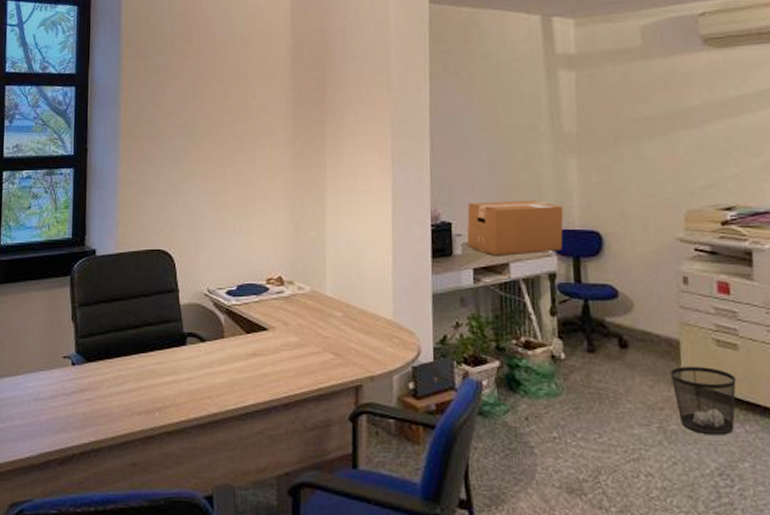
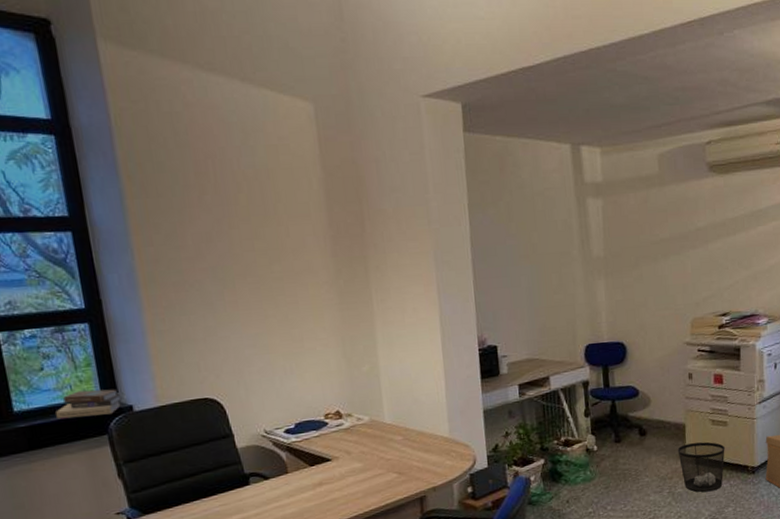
books: none [32,231,88,256] -> present [56,389,122,420]
box: present [466,200,564,256] -> none [511,320,594,372]

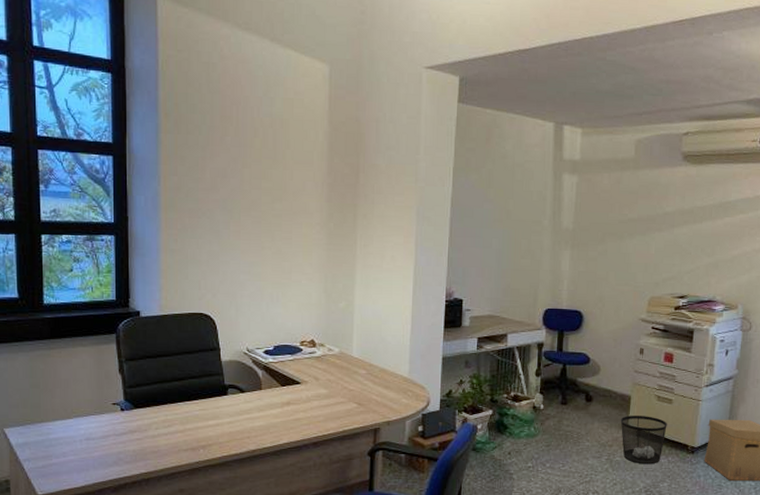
books: present [56,389,122,420] -> none [77,293,132,316]

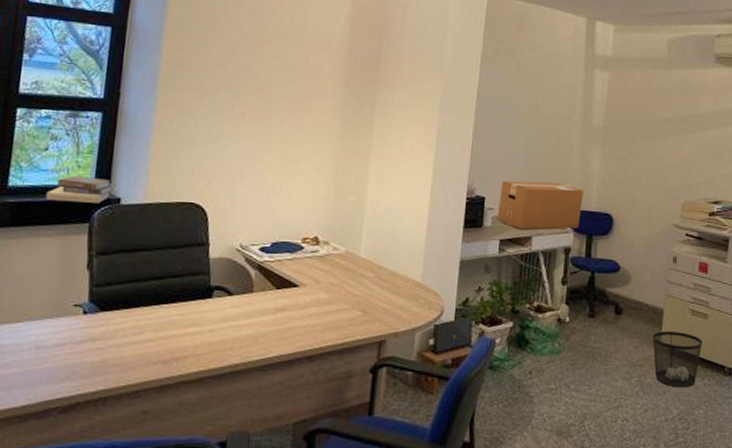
books: none [77,293,132,316] -> present [46,175,112,203]
box: none [474,283,555,328] -> present [496,181,584,230]

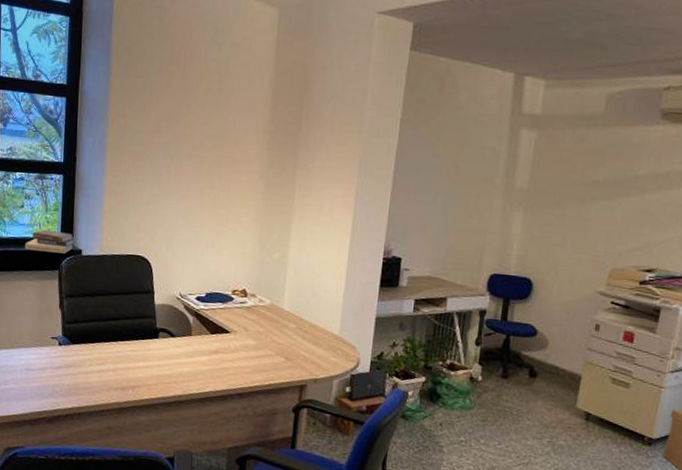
box: present [496,181,584,230] -> none [412,242,503,292]
waste bin: present [652,331,702,388] -> none [567,396,622,453]

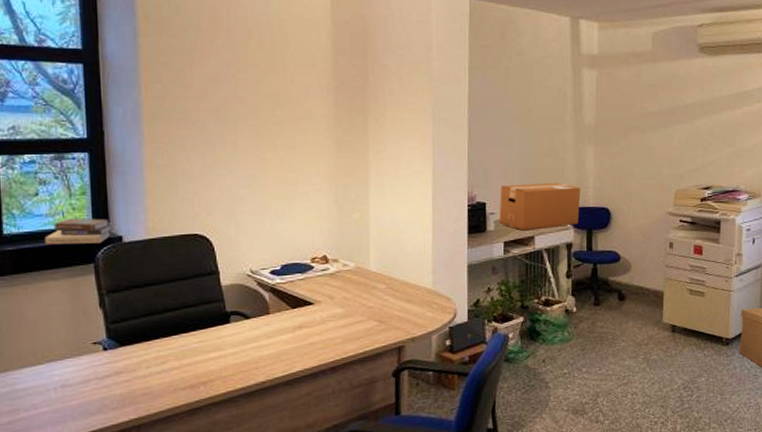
box: none [412,242,503,292] -> present [499,183,581,231]

